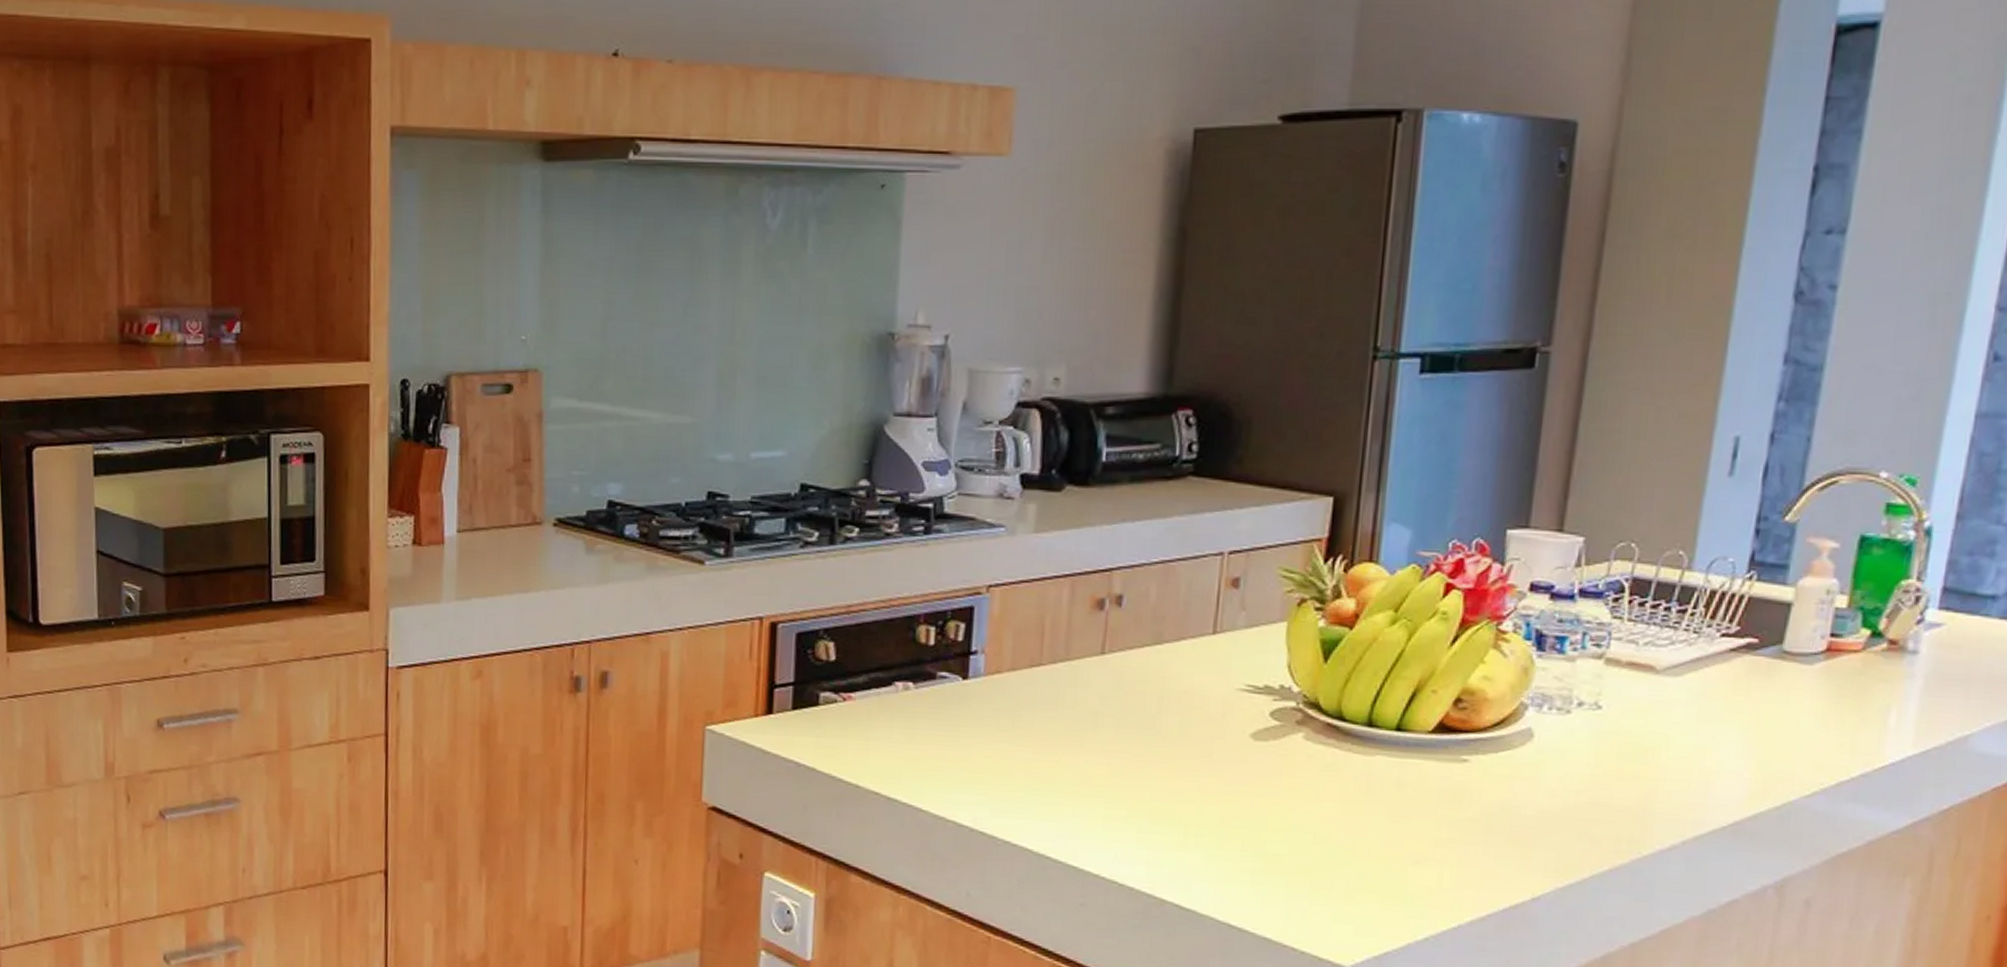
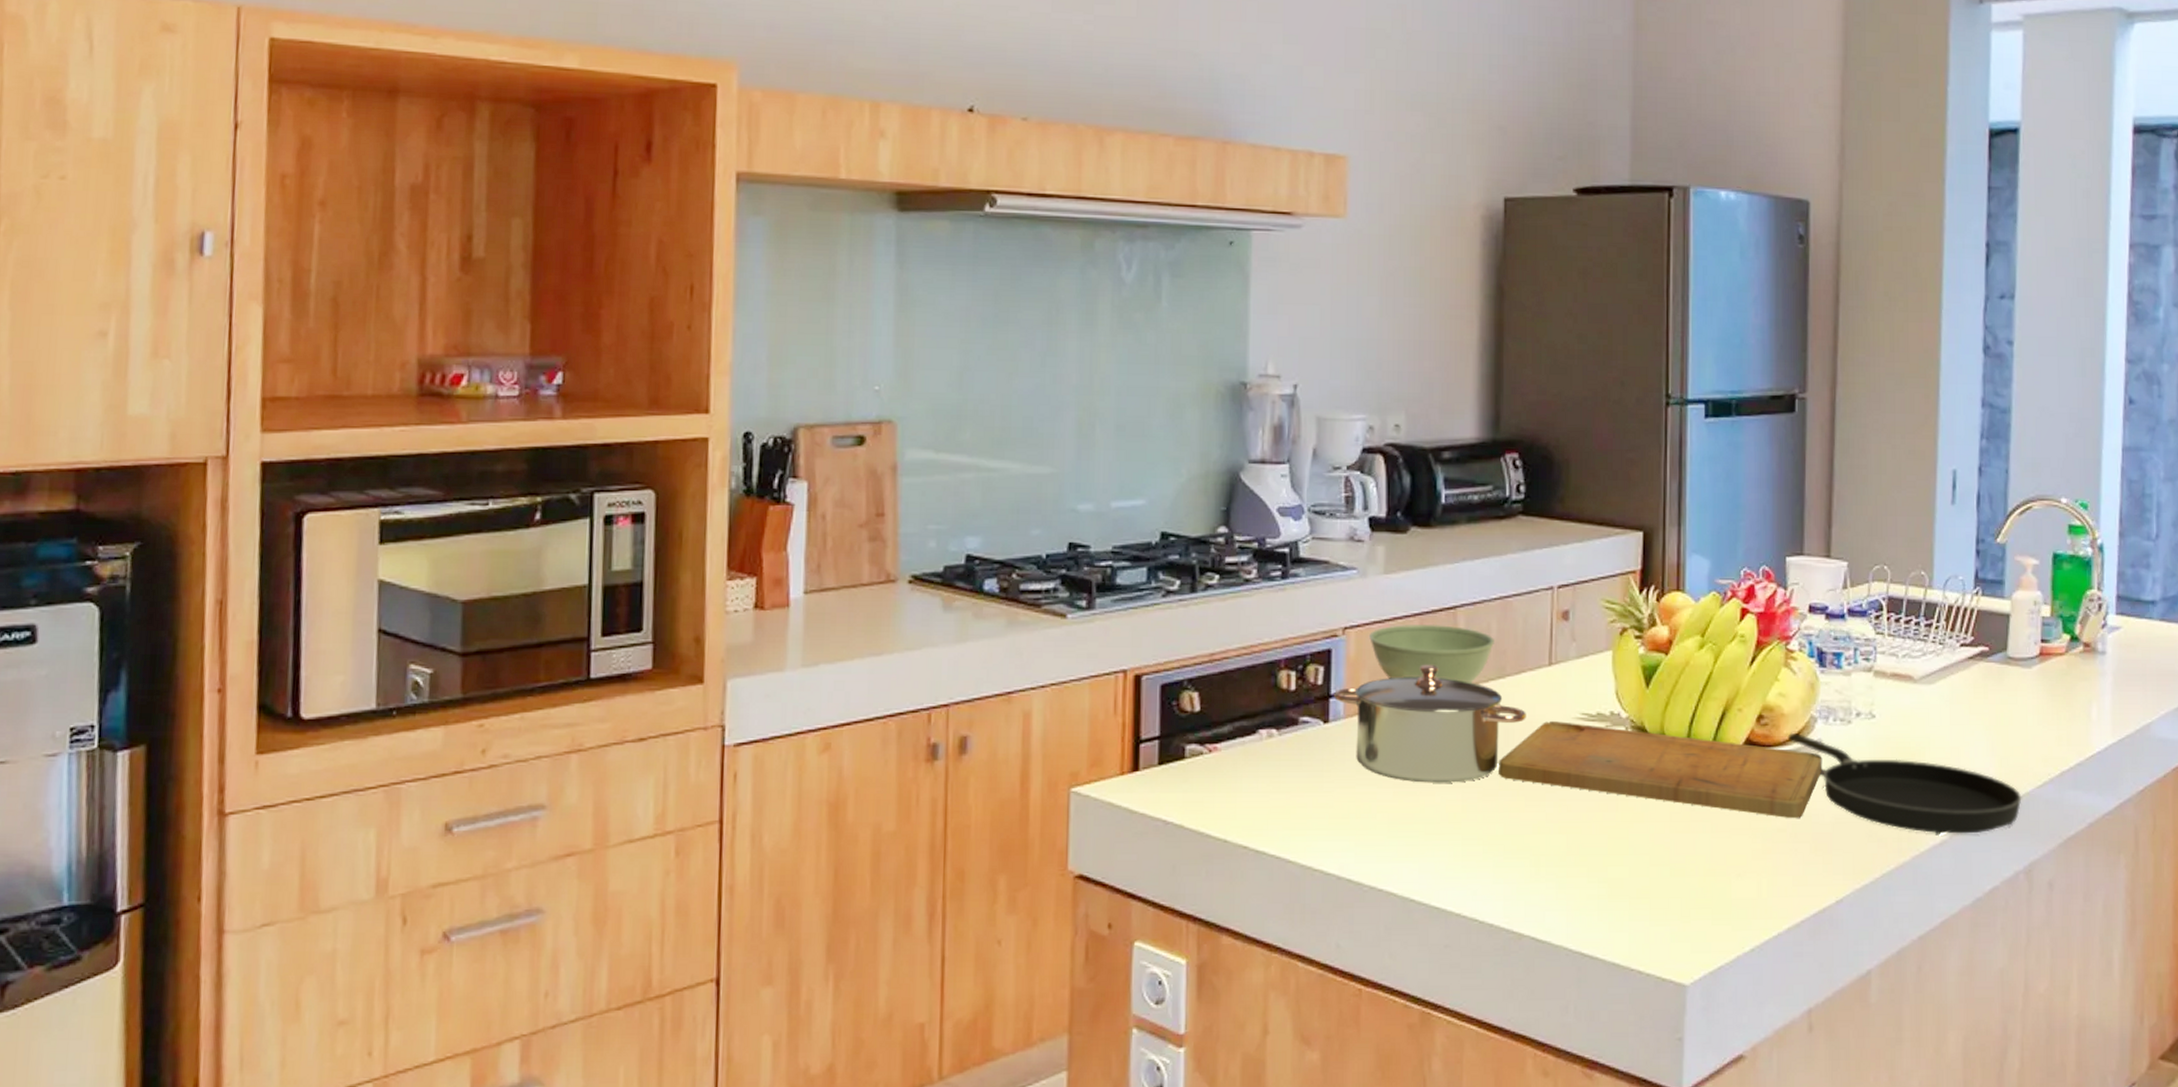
cooking pot: none [975,626,1184,747] -> present [1334,664,1526,783]
bowl: none [1015,585,1153,648] -> present [1369,624,1494,683]
cutting board: none [1149,690,1531,810] -> present [1499,720,1823,819]
frying pan: none [1489,718,1782,841] -> present [1787,732,2022,834]

